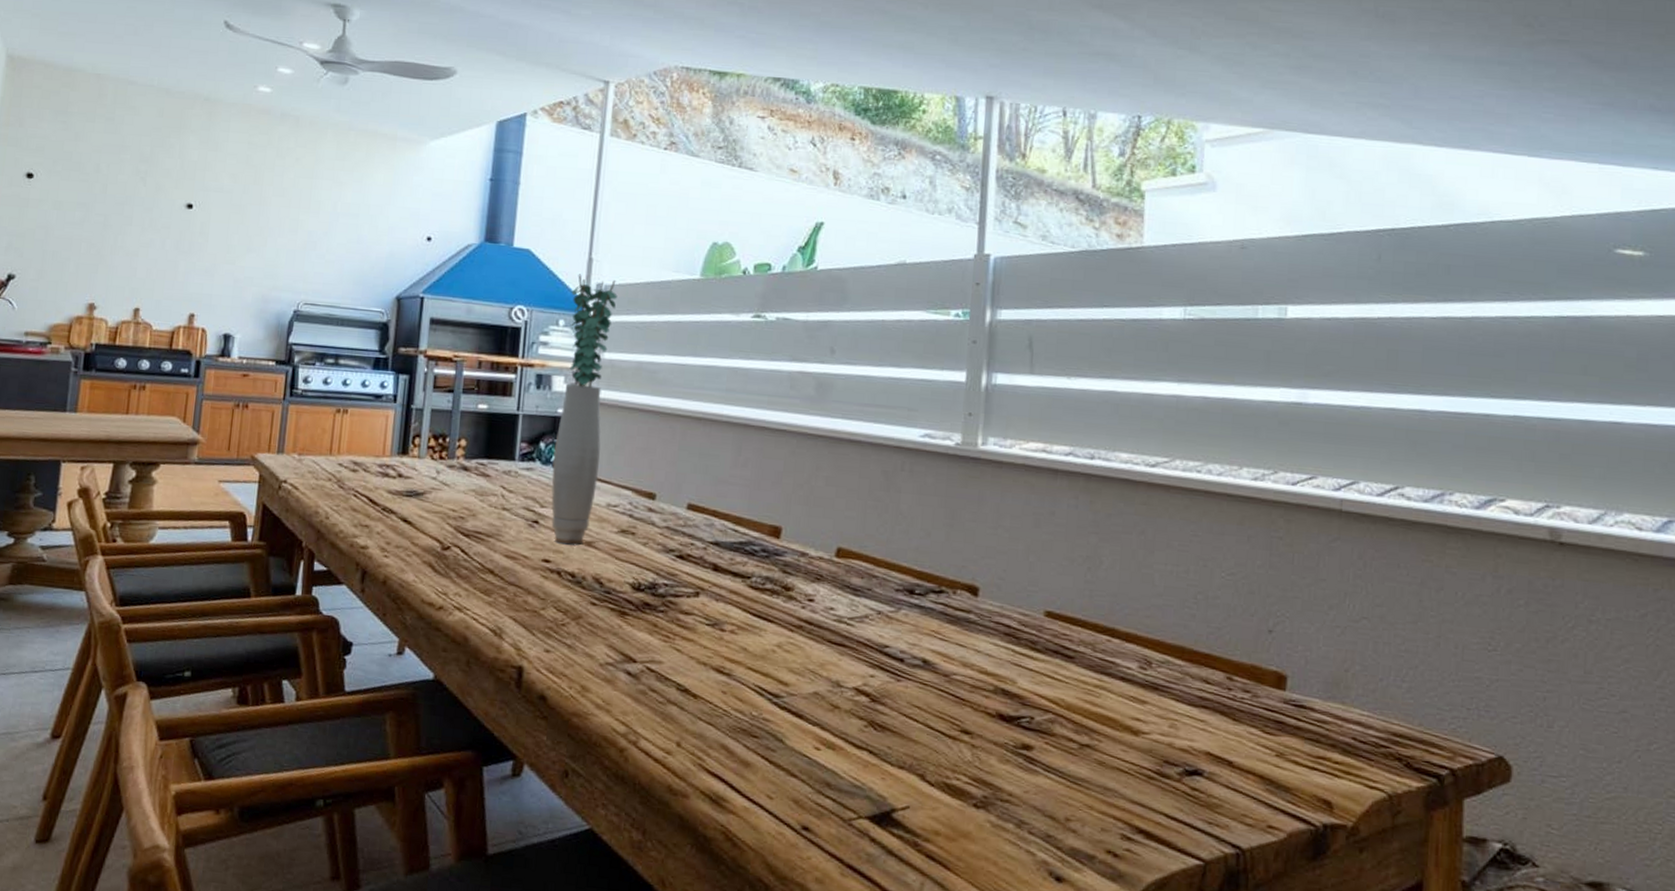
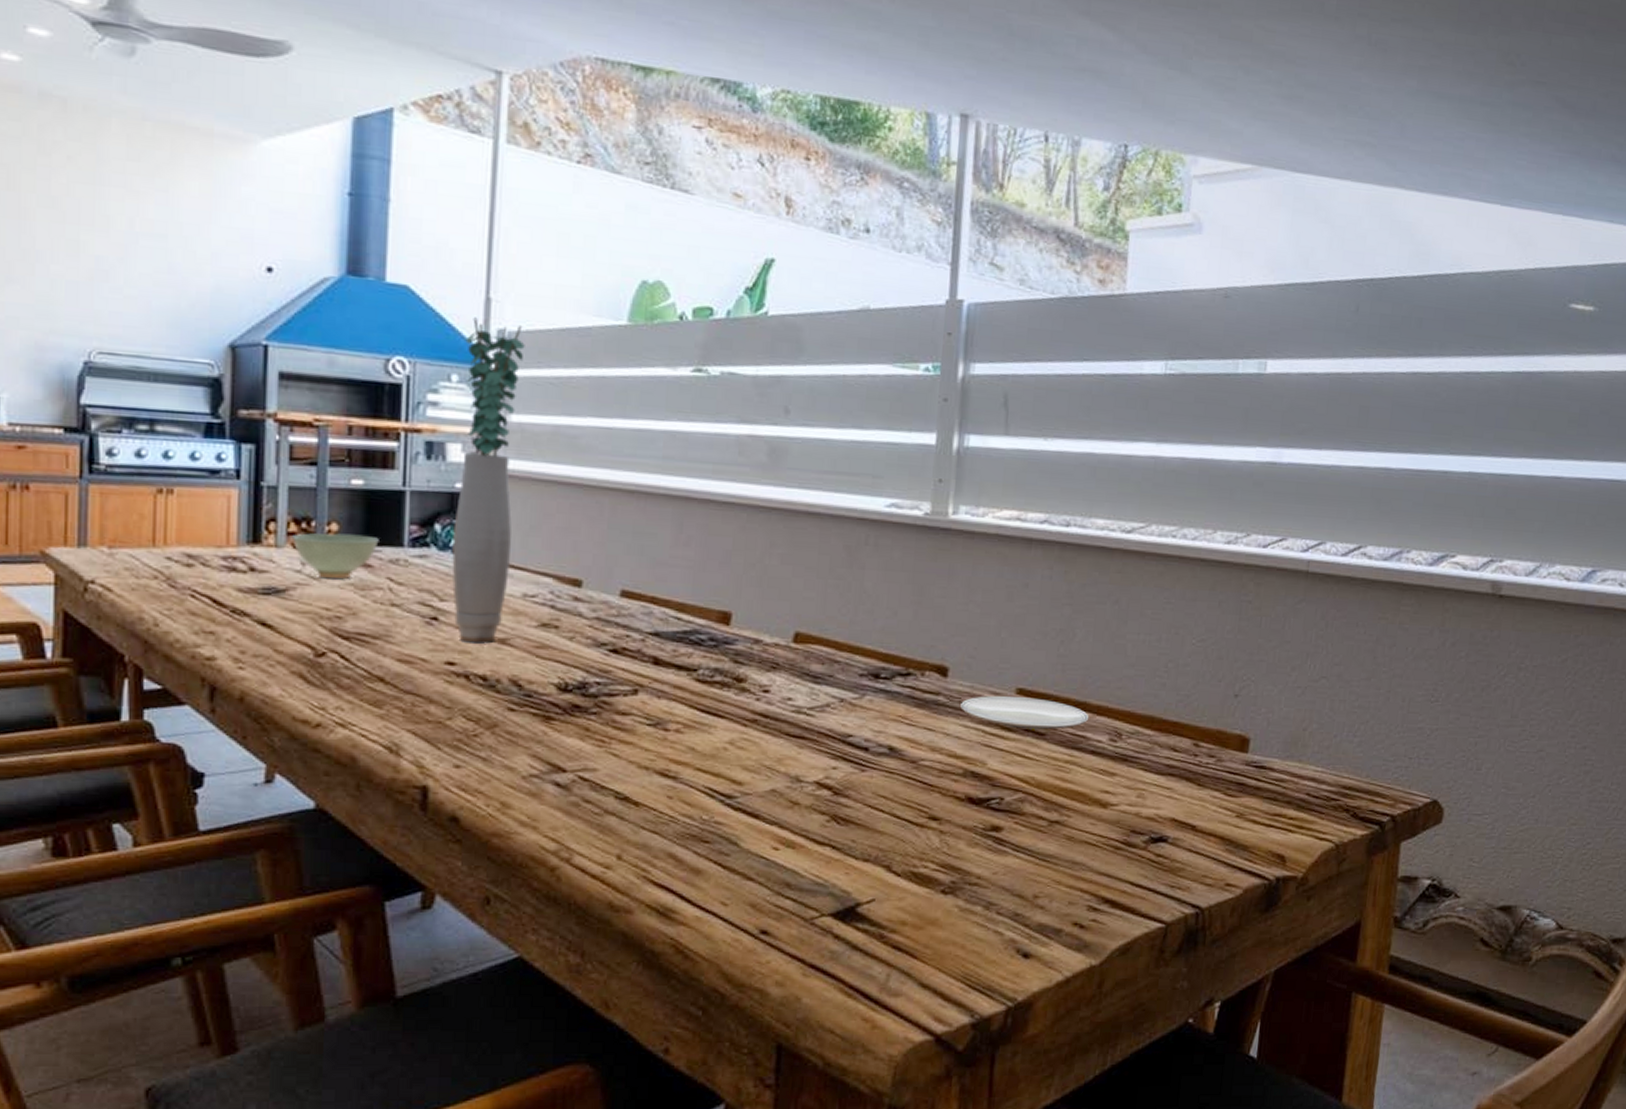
bowl: none [431,447,497,487] -> present [292,533,379,580]
plate: none [991,616,1118,654] -> present [960,695,1090,730]

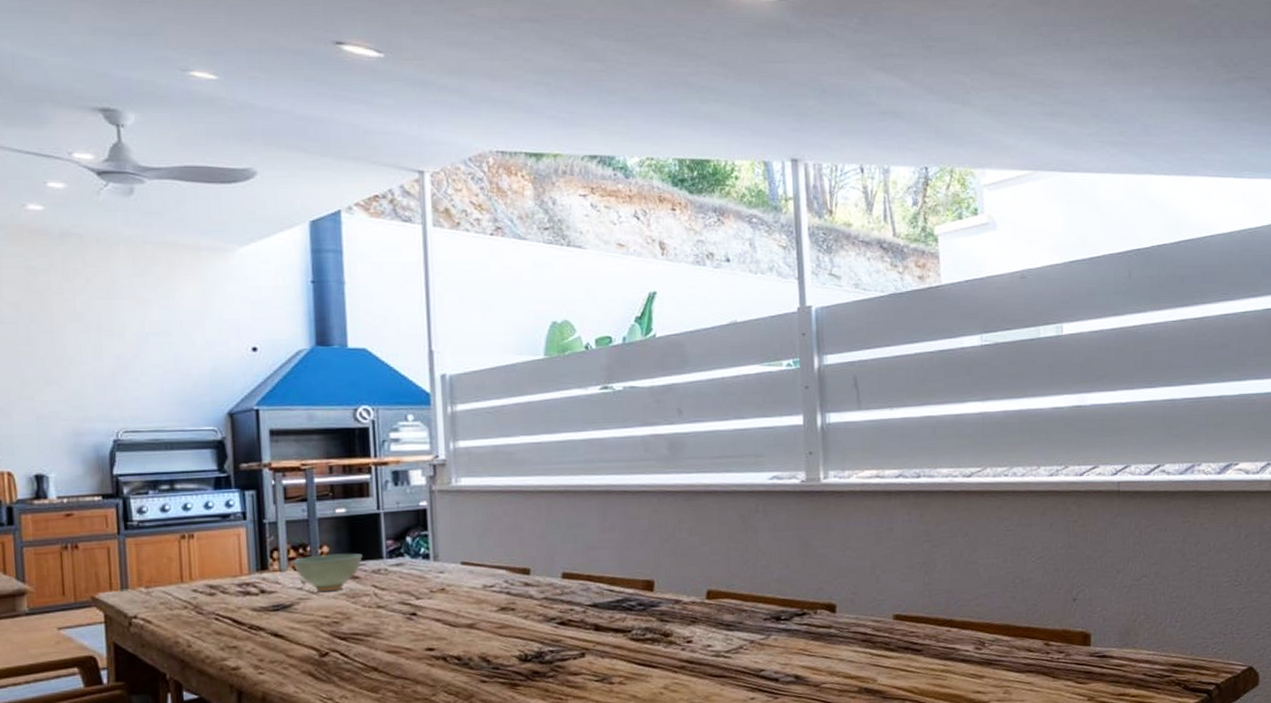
vase: present [452,317,525,643] -> none [416,367,470,631]
plate: present [960,695,1090,730] -> none [849,621,956,649]

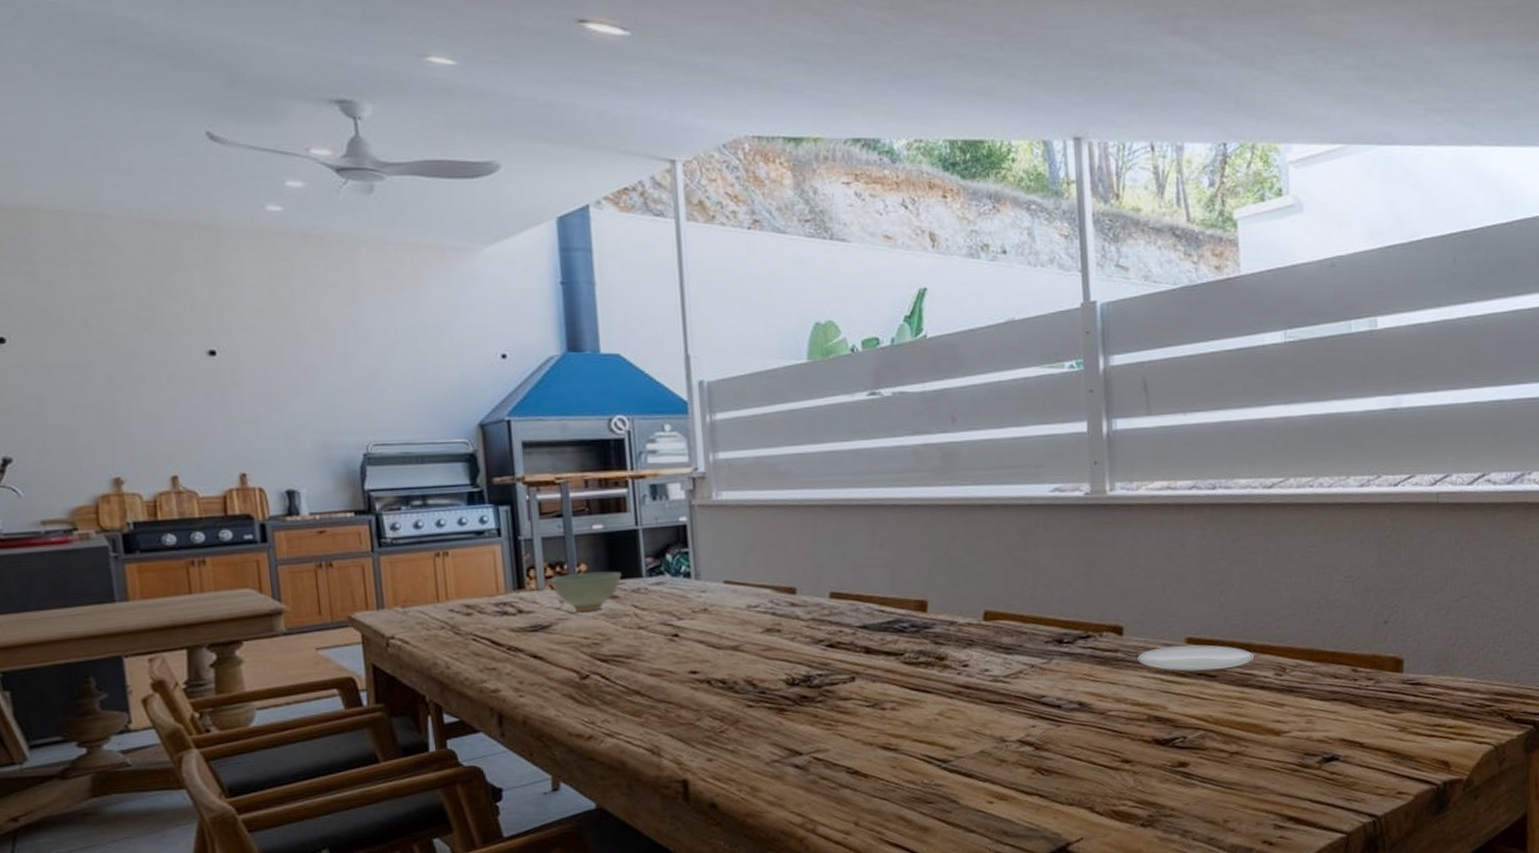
plate: none [849,621,956,649] -> present [1138,645,1255,674]

